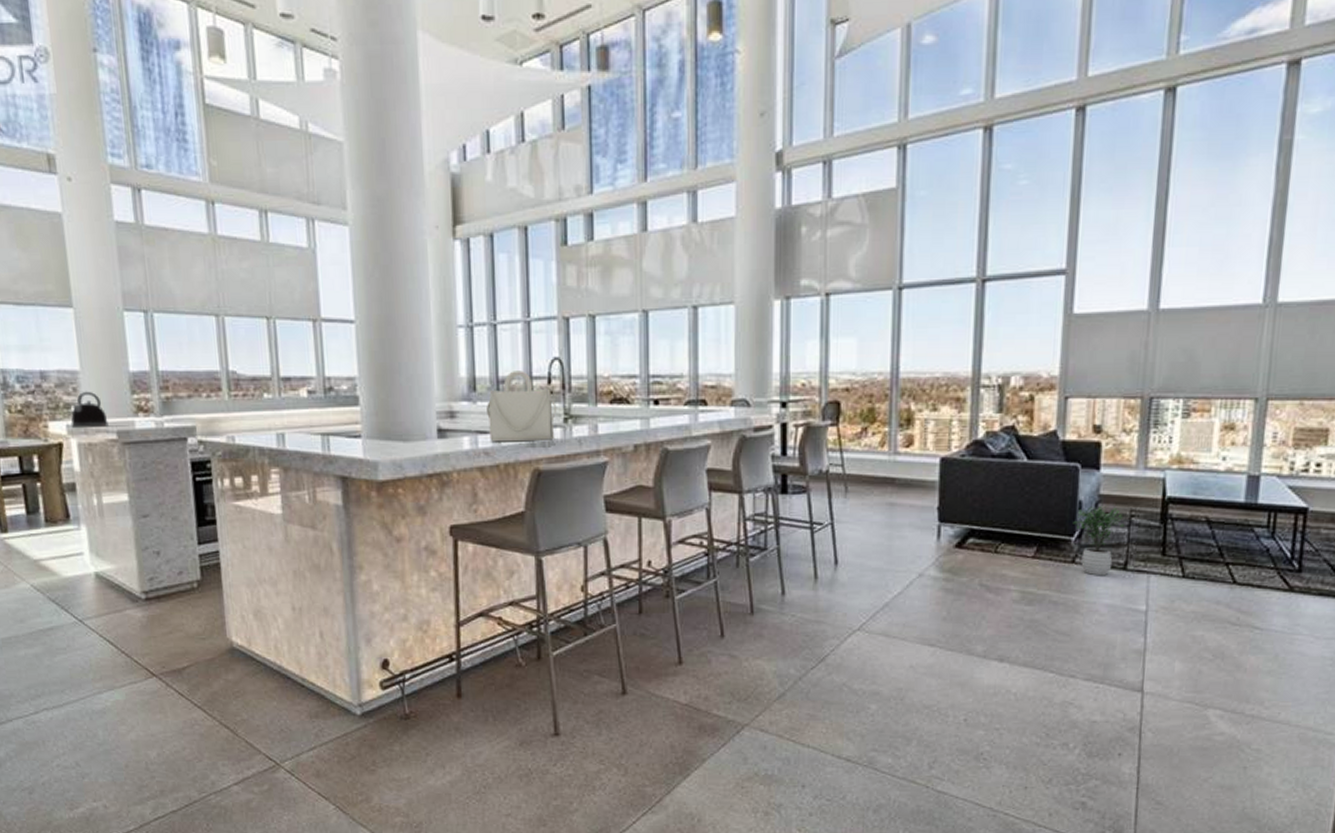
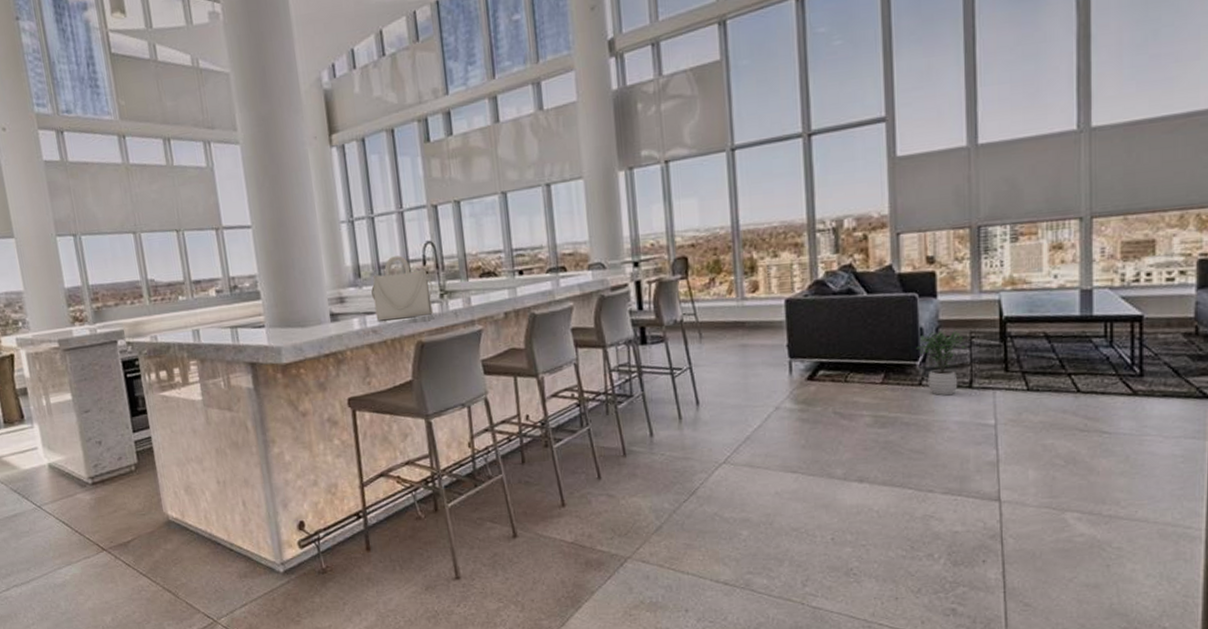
kettle: present [70,391,109,429] -> none [19,307,51,341]

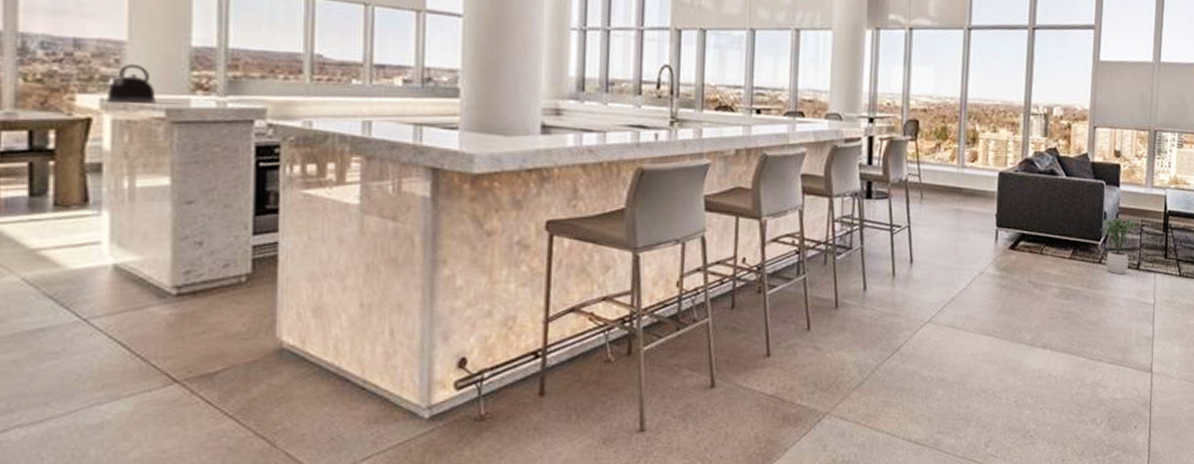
kettle: none [19,307,51,341] -> present [106,63,156,104]
handbag: present [371,256,434,321] -> none [594,74,663,142]

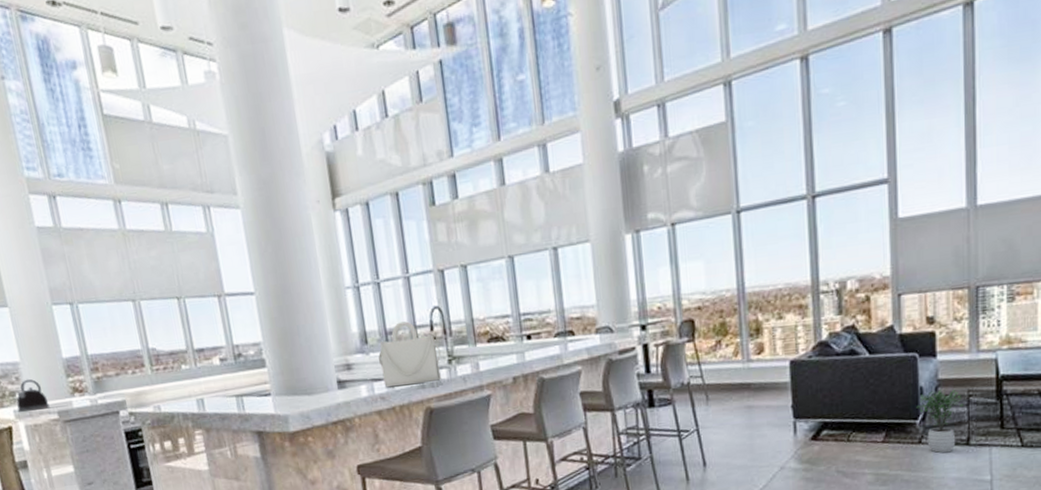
handbag: none [594,74,663,142] -> present [378,321,442,388]

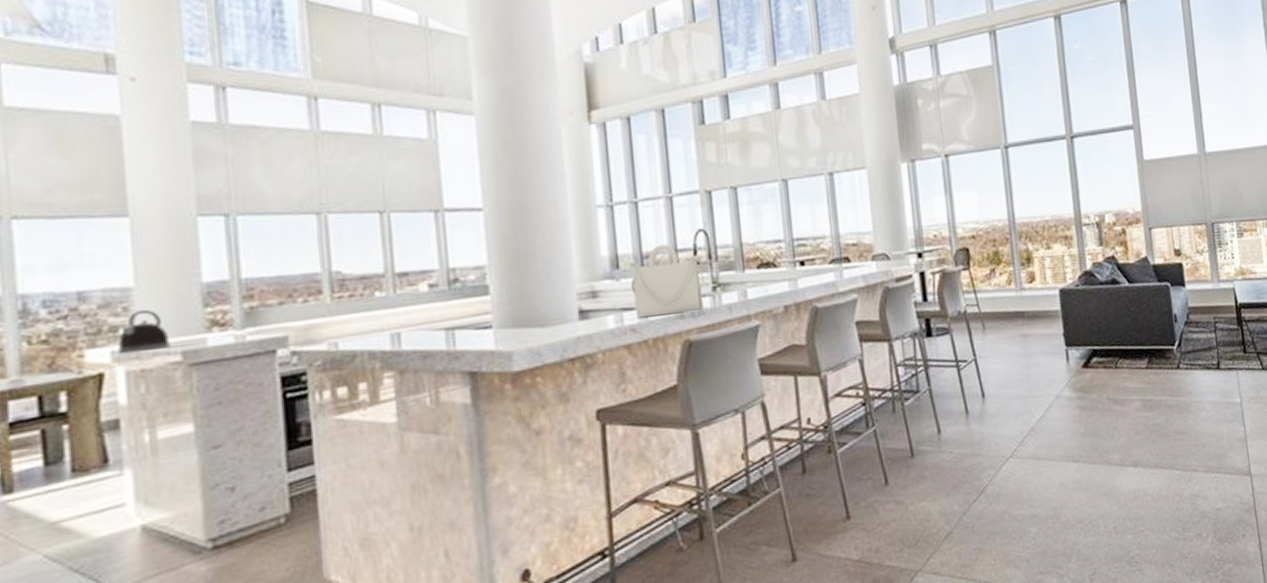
potted plant: present [916,389,964,453] -> none [1172,317,1212,378]

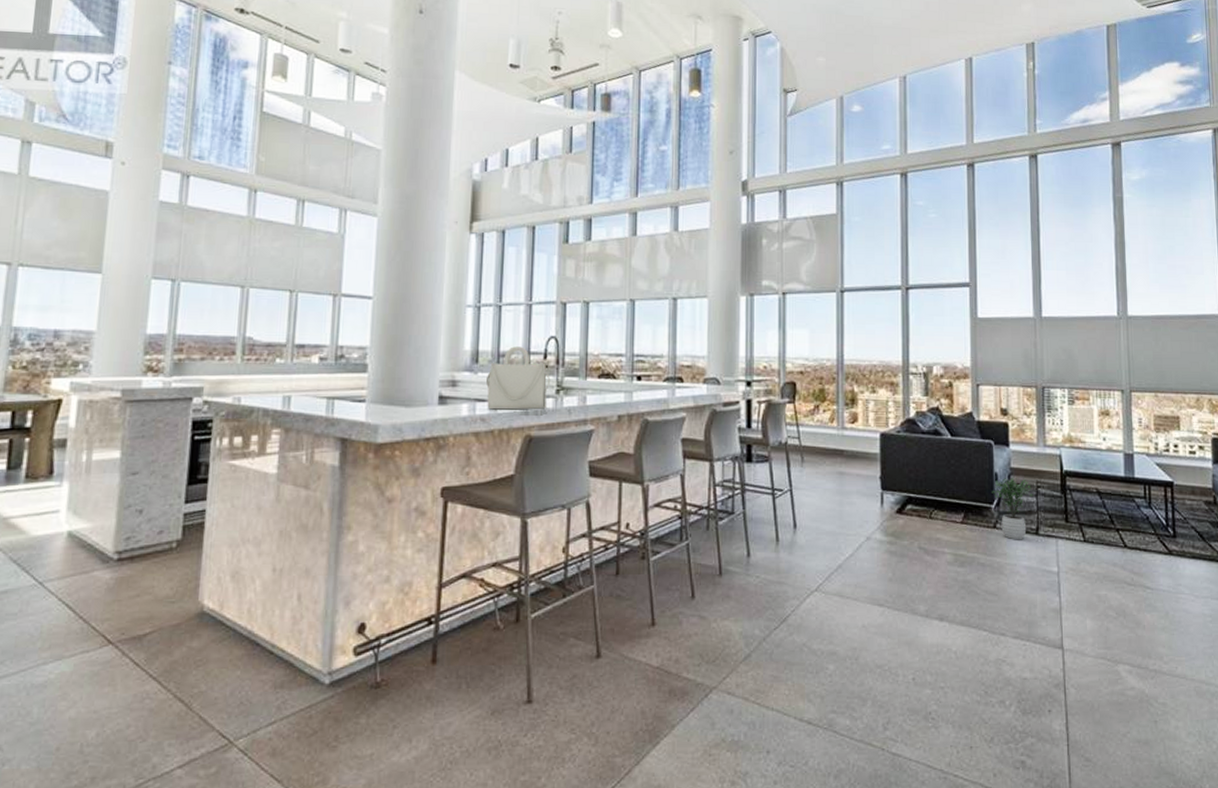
kettle: present [117,309,171,355] -> none [75,350,115,386]
potted plant: none [1172,317,1212,378] -> present [992,478,1033,540]

